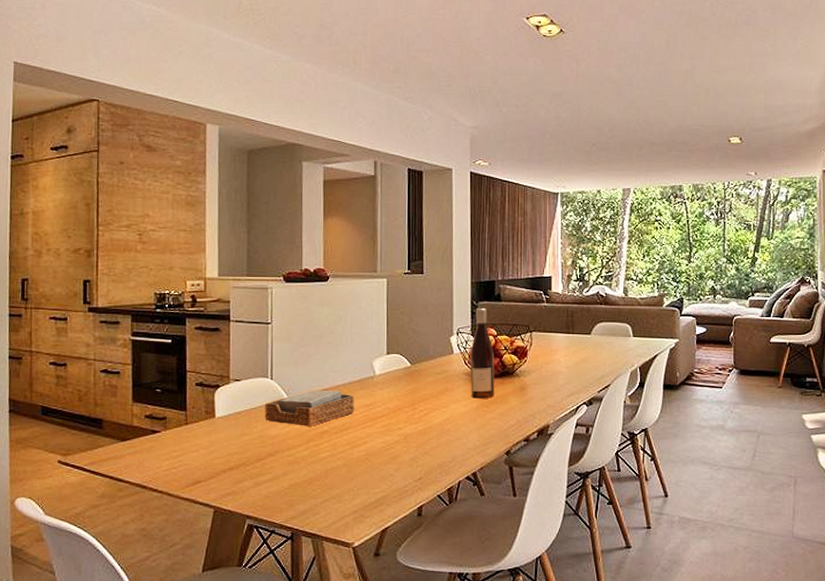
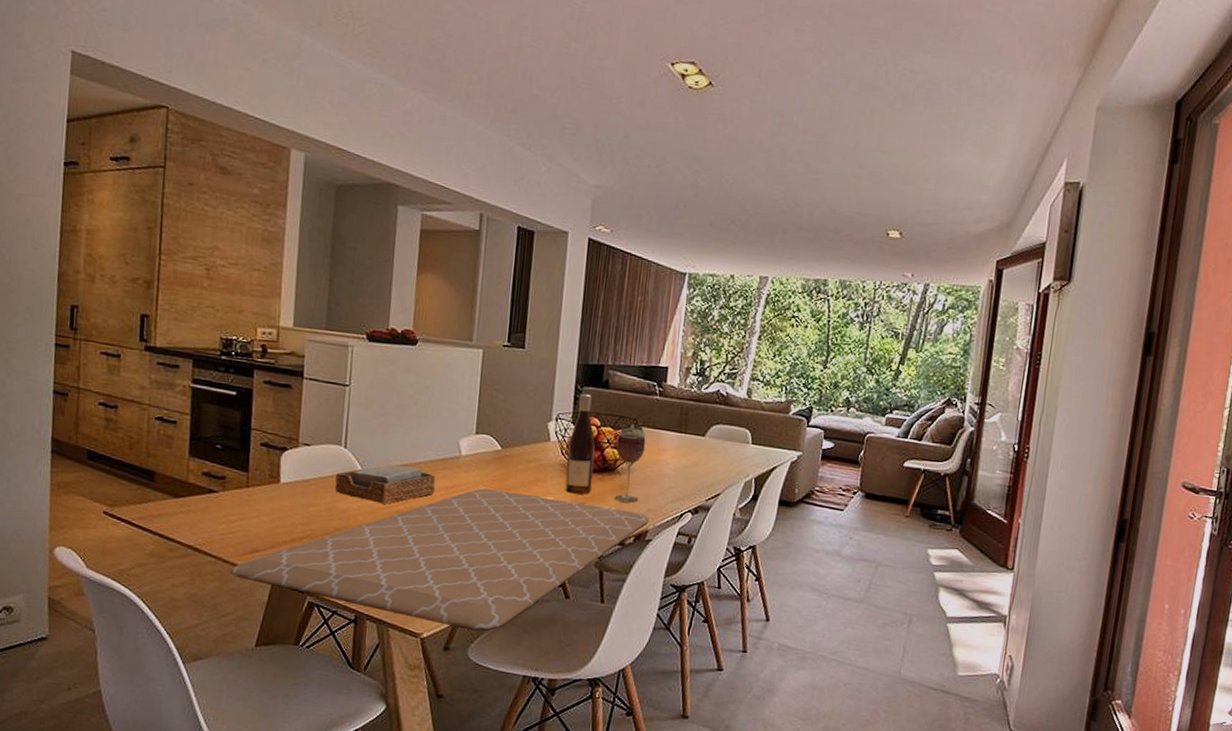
placemat: none [175,403,550,535] -> present [230,488,650,632]
wineglass: none [513,330,539,401] -> present [614,423,646,503]

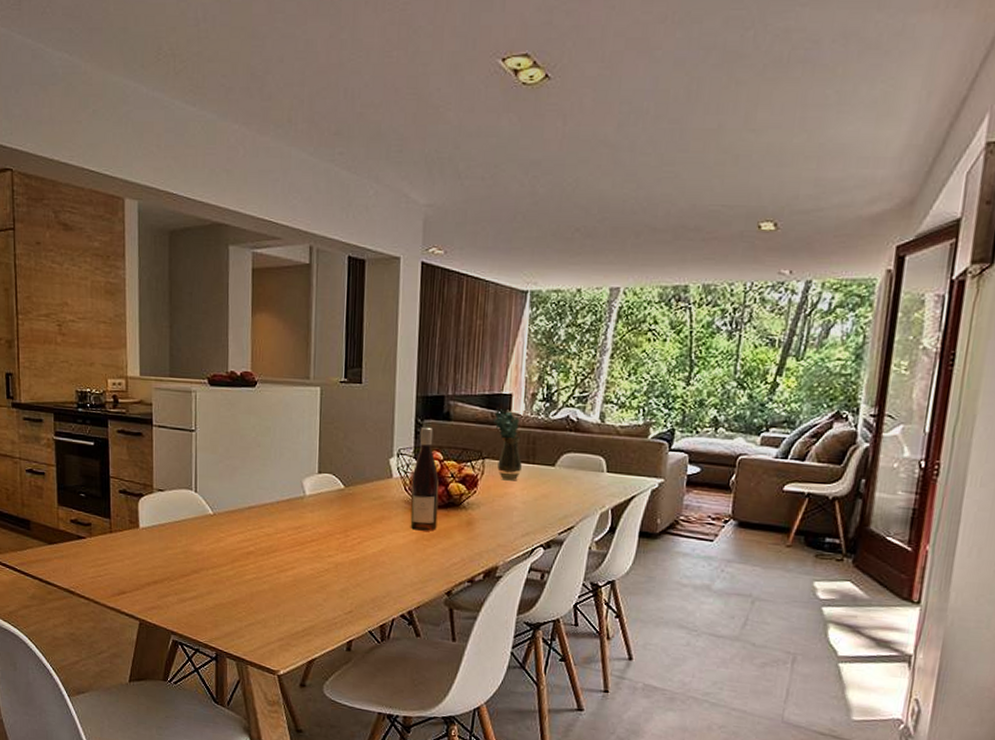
placemat: present [230,488,650,632] -> none [102,528,499,669]
napkin holder: present [335,465,436,504] -> none [189,507,283,546]
wineglass: present [614,423,646,503] -> none [460,456,492,539]
vase: none [650,379,675,449] -> present [494,407,522,481]

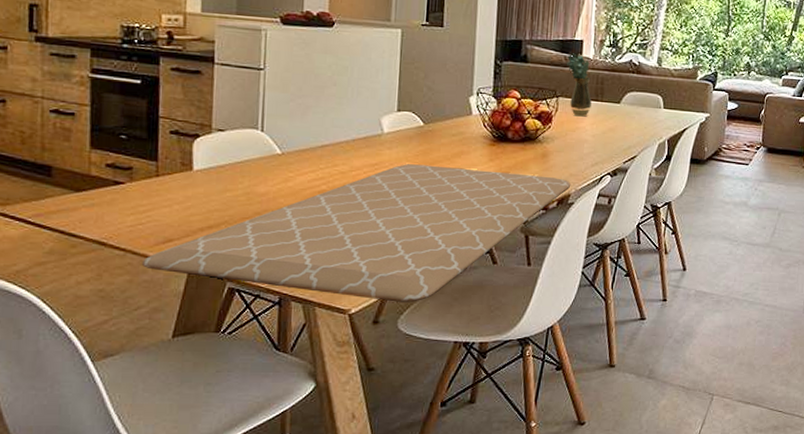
placemat: none [102,528,499,669] -> present [141,164,571,302]
bottle: present [410,426,439,532] -> none [488,68,517,165]

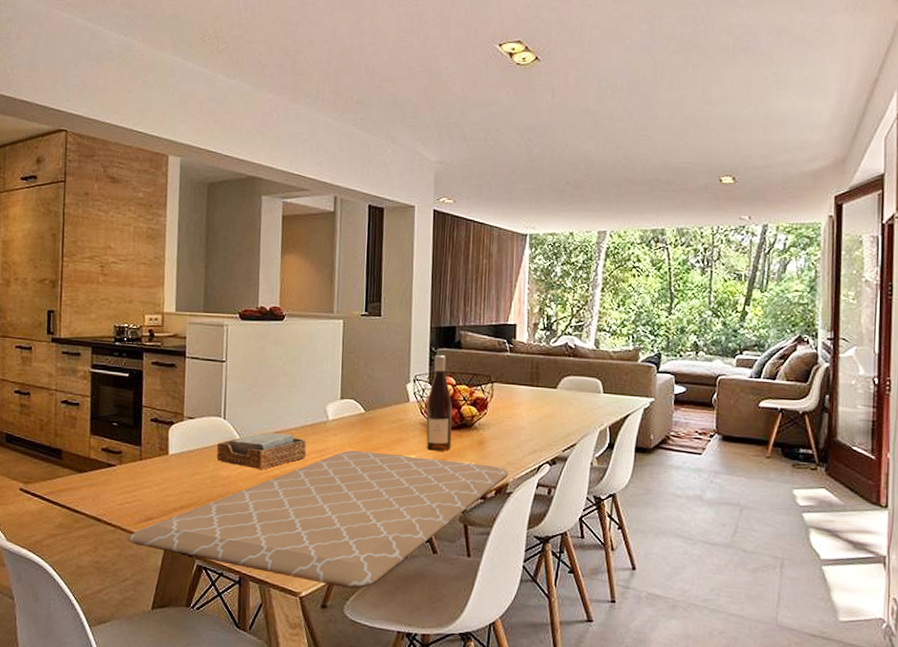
napkin holder: none [252,146,359,185] -> present [217,432,307,470]
bottle: none [488,68,517,165] -> present [426,354,453,452]
vase: present [567,52,592,117] -> none [501,336,527,403]

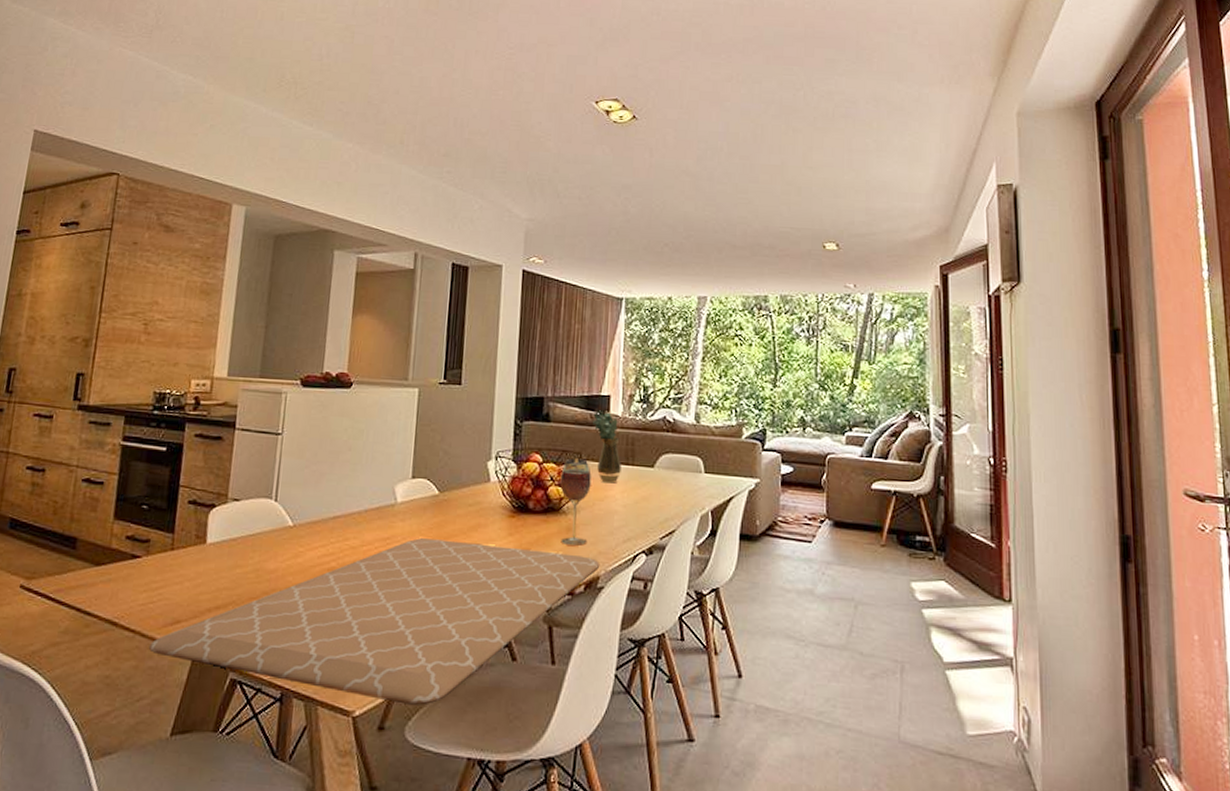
napkin holder: present [217,432,307,470] -> none [263,517,370,561]
bottle: present [426,354,453,452] -> none [507,428,538,540]
wineglass: none [472,380,500,457] -> present [560,458,591,546]
vase: none [501,336,527,403] -> present [593,409,621,484]

